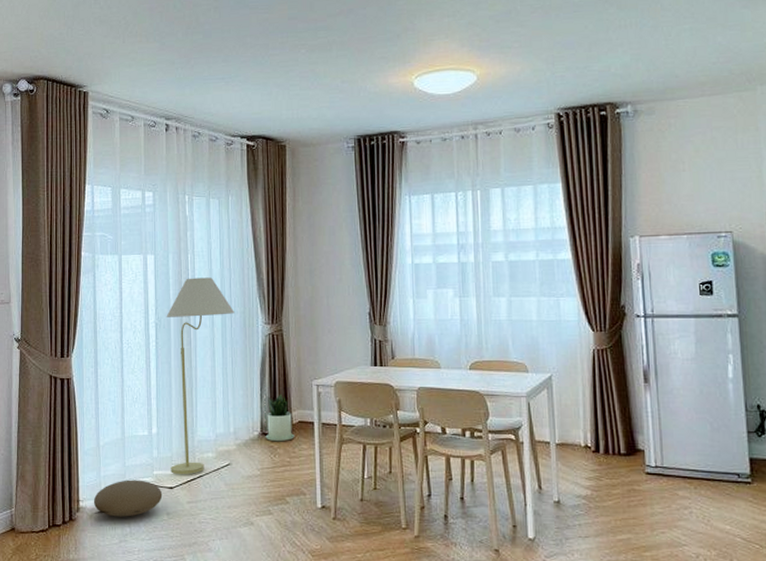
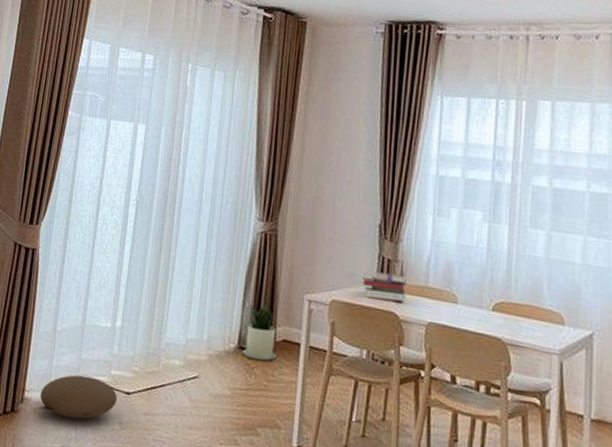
floor lamp: present [166,277,235,475] -> none [130,155,227,382]
books: none [360,352,399,375] -> present [362,271,407,303]

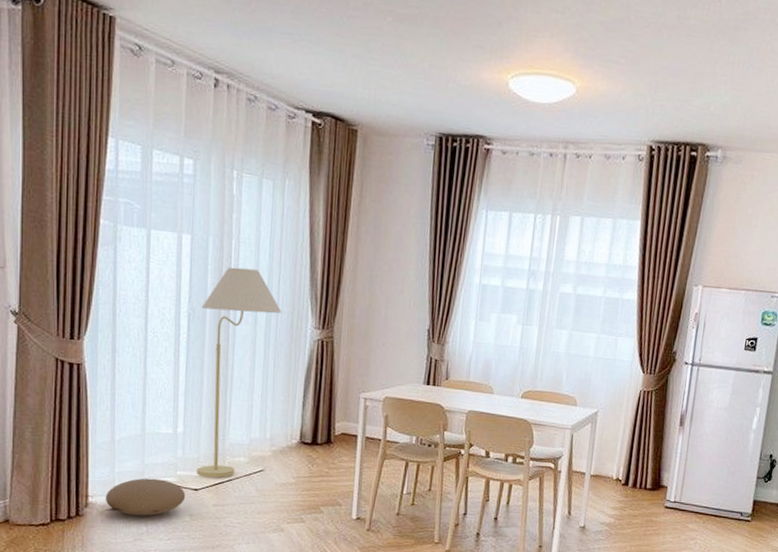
floor lamp: none [130,155,227,382] -> present [196,267,282,478]
planter: present [242,304,277,362] -> none [304,403,336,453]
books: present [362,271,407,303] -> none [412,371,451,396]

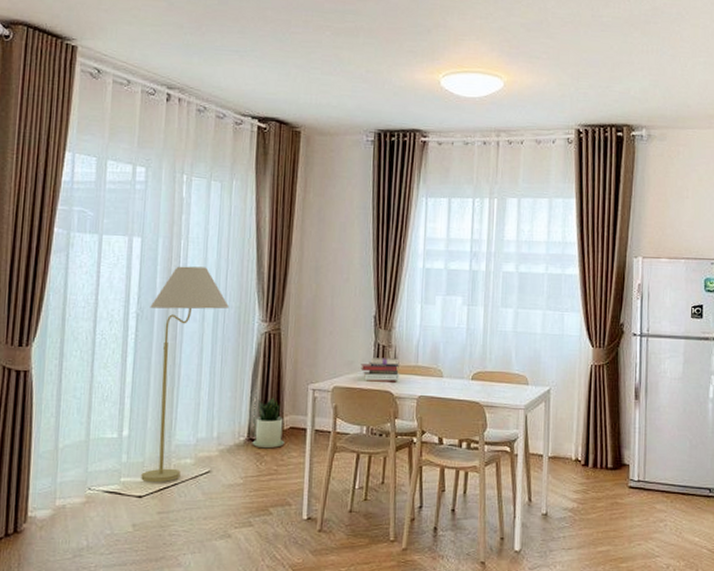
pouf: present [104,478,186,516] -> none [44,487,130,529]
planter: none [304,403,336,453] -> present [252,397,285,449]
books: none [412,371,451,396] -> present [360,357,400,382]

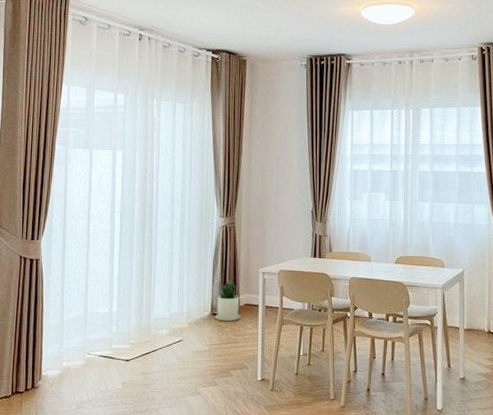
floor lamp: present [141,266,230,483] -> none [128,173,194,349]
books: present [360,357,400,382] -> none [301,245,335,266]

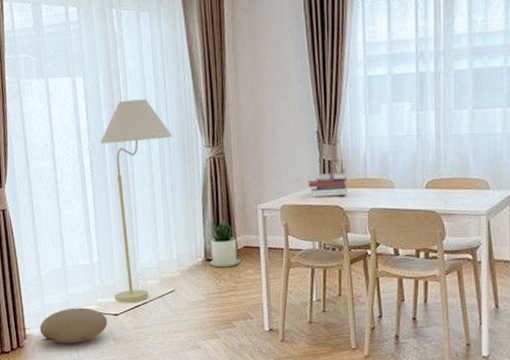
pouf: none [54,352,119,386] -> present [39,308,108,343]
floor lamp: none [128,173,194,349] -> present [100,99,173,302]
books: none [301,245,335,266] -> present [307,172,349,198]

